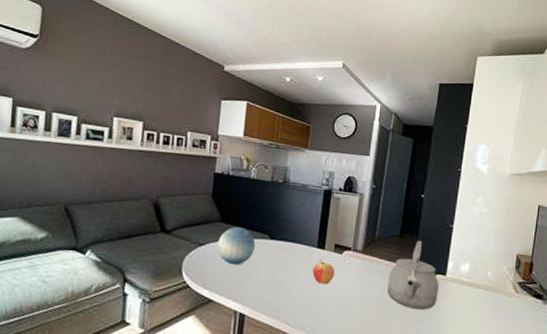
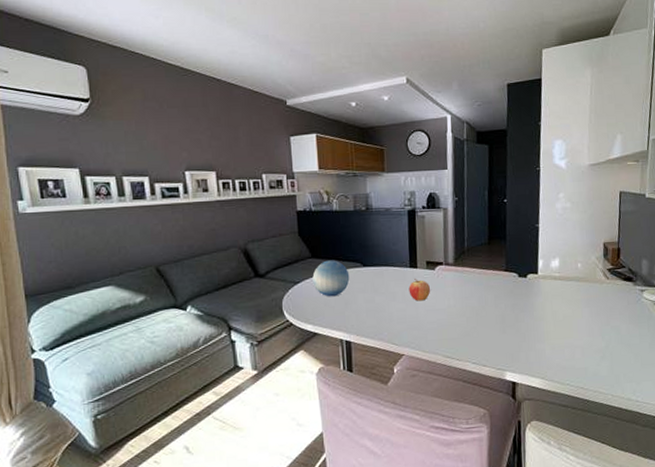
tea kettle: present [387,240,439,310] -> none [482,244,533,311]

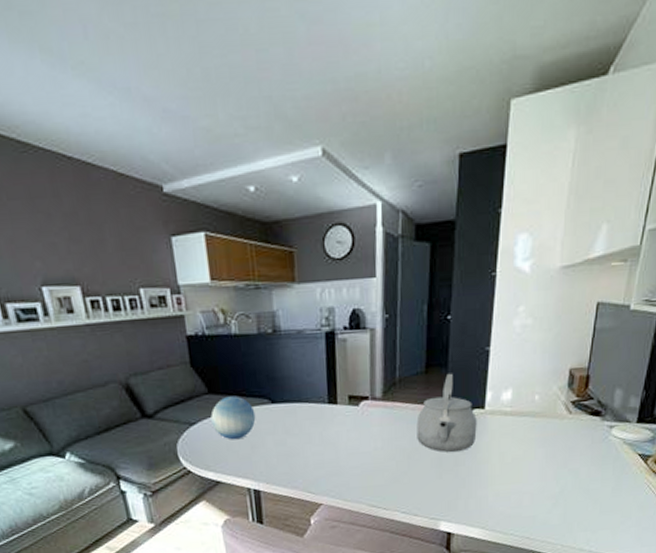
fruit: present [408,279,431,301] -> none [327,417,354,444]
tea kettle: none [482,244,533,311] -> present [416,373,477,453]

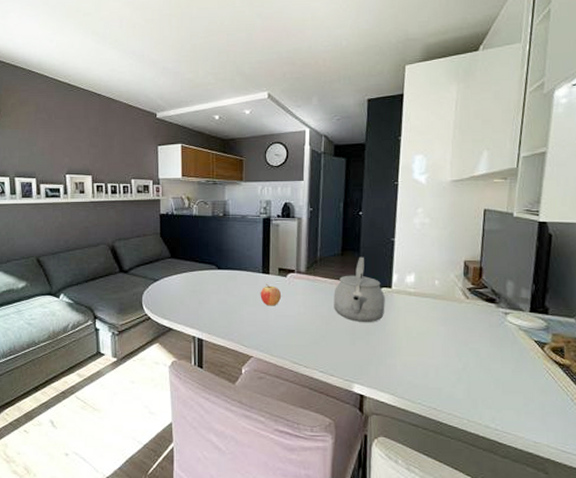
decorative ball: present [210,395,256,440] -> none [171,261,205,296]
fruit: none [327,417,354,444] -> present [260,284,282,306]

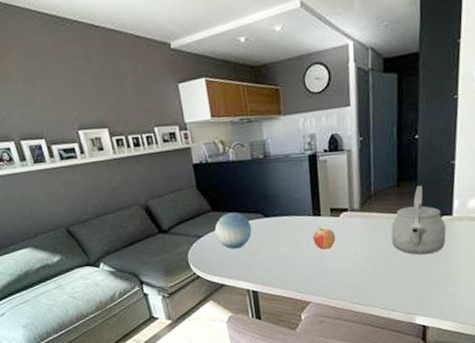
decorative ball: none [171,261,205,296] -> present [214,212,252,250]

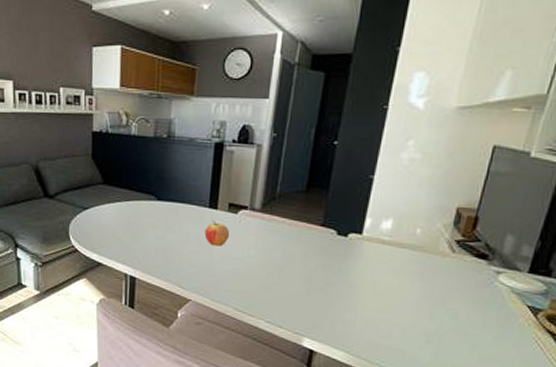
decorative ball: present [214,212,252,250] -> none [102,188,142,228]
tea kettle: present [391,185,446,255] -> none [290,195,353,273]

